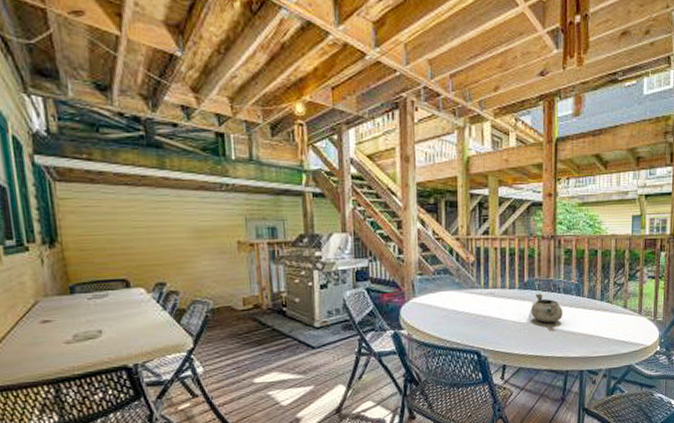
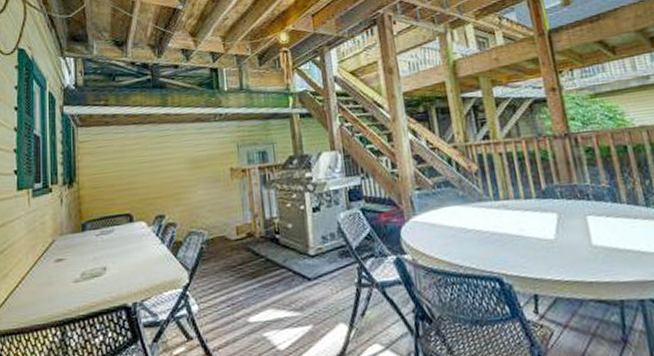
decorative bowl: present [531,293,563,323] -> none [556,202,600,239]

